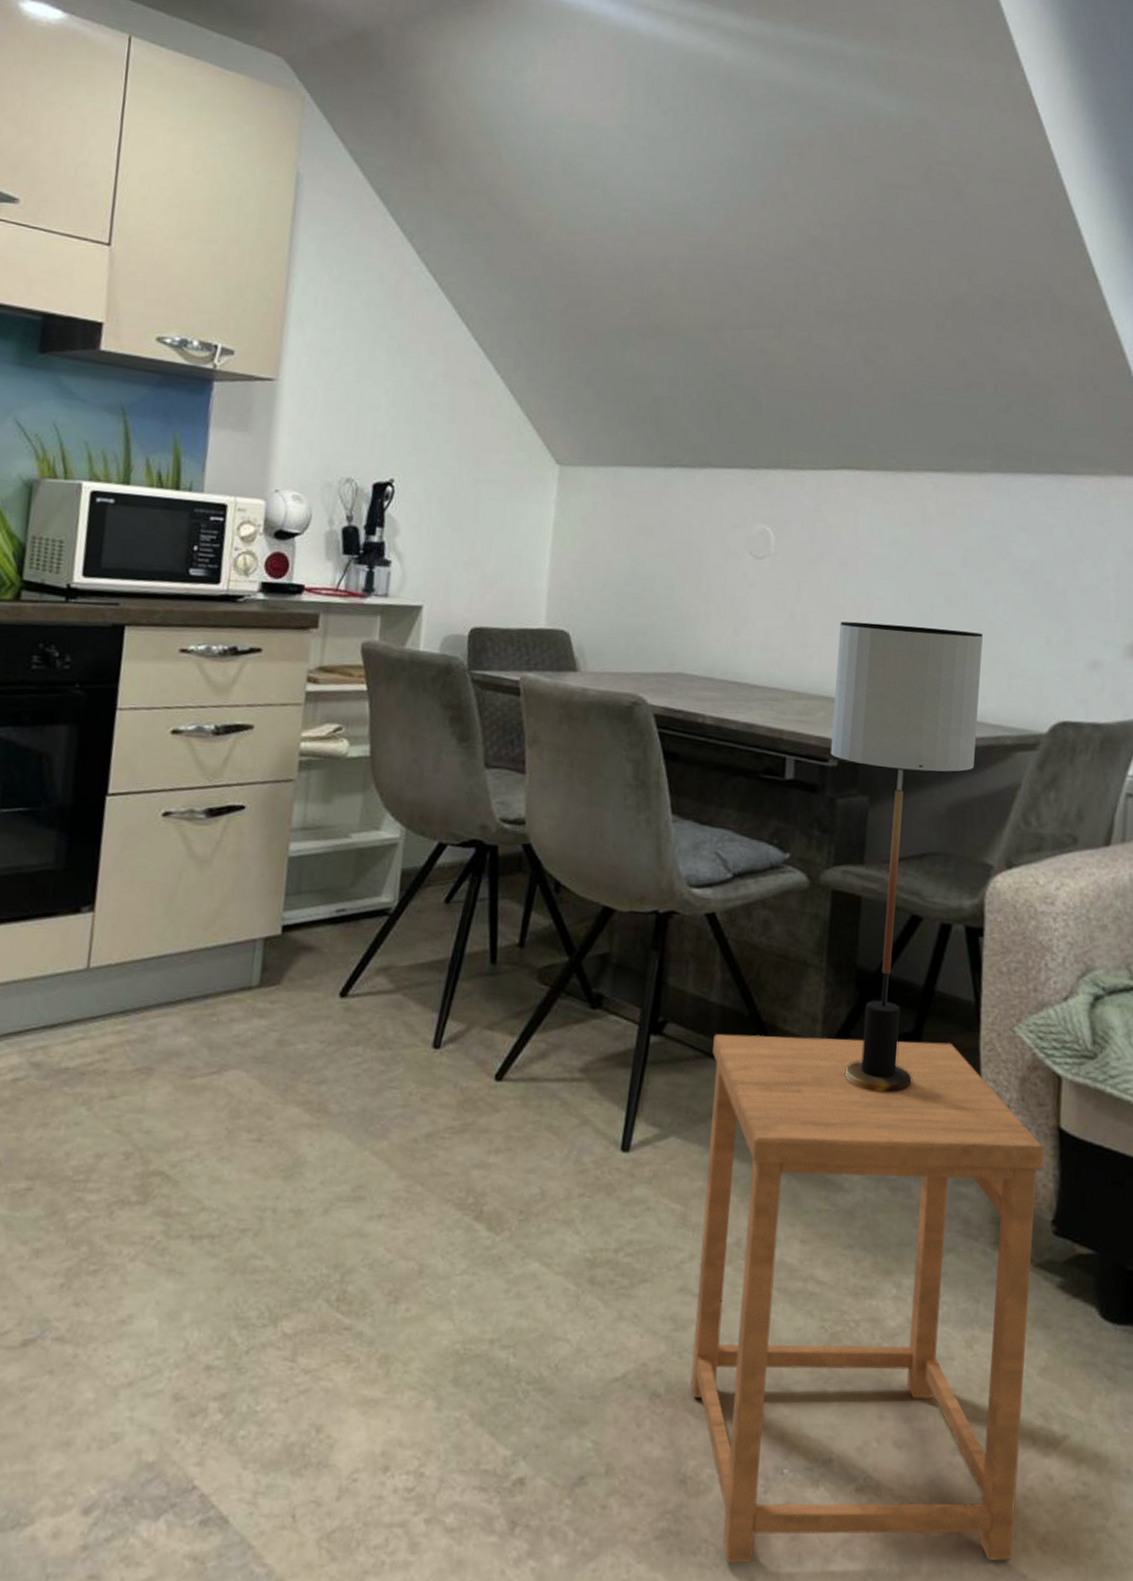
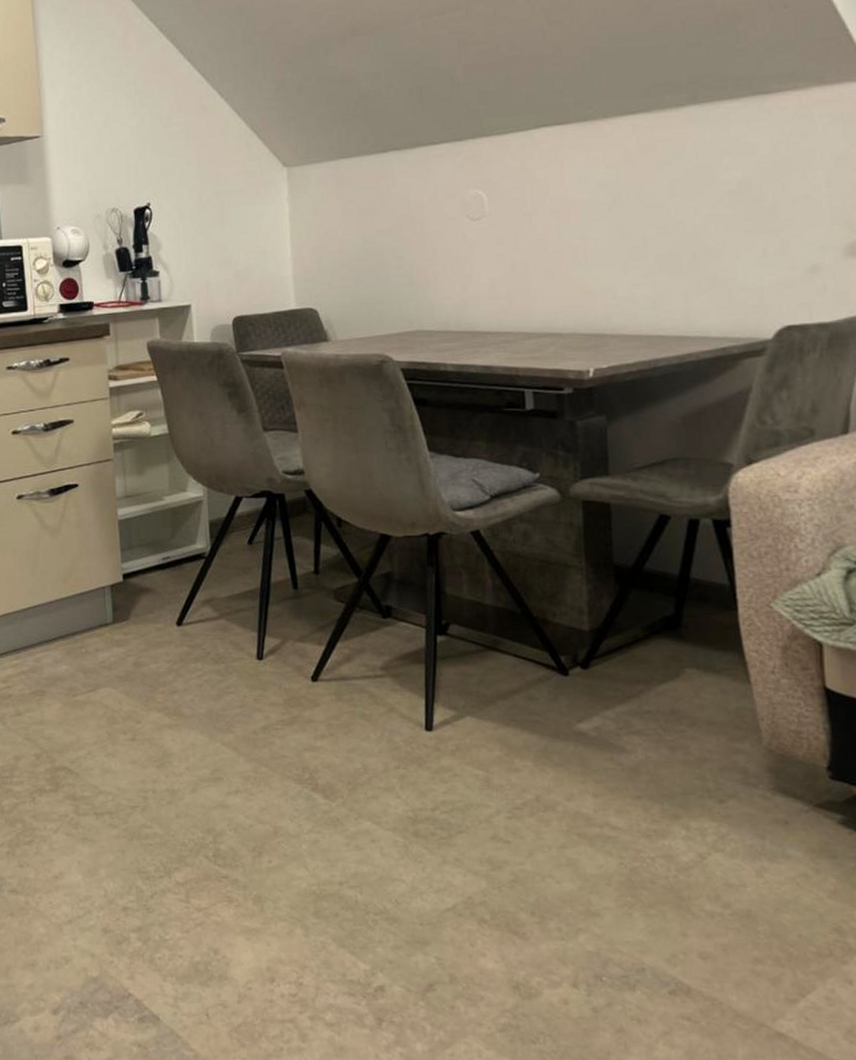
side table: present [690,1033,1045,1564] -> none [492,622,821,1051]
table lamp: present [830,621,983,1093] -> none [559,256,704,668]

